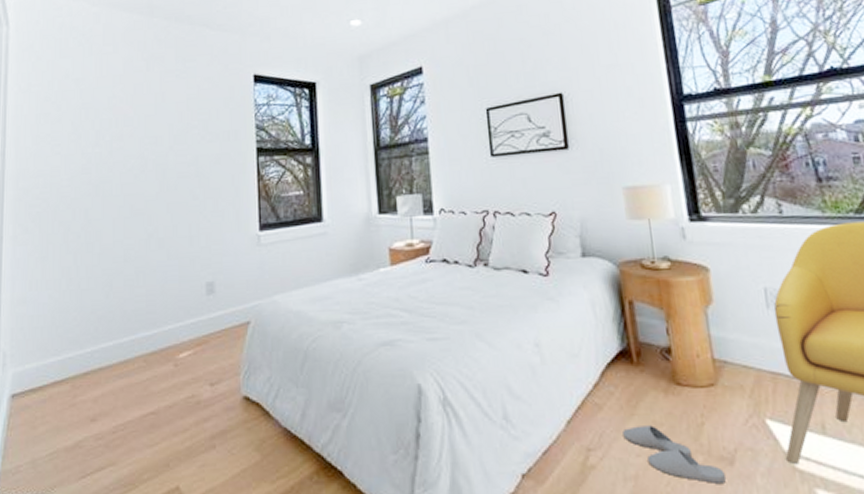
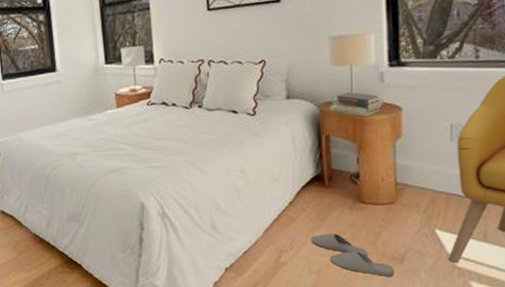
books: none [629,249,690,280] -> present [328,91,385,118]

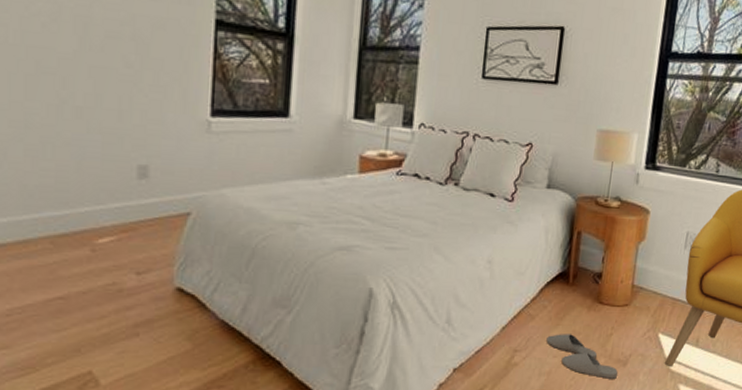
books: present [328,91,385,118] -> none [585,188,636,217]

